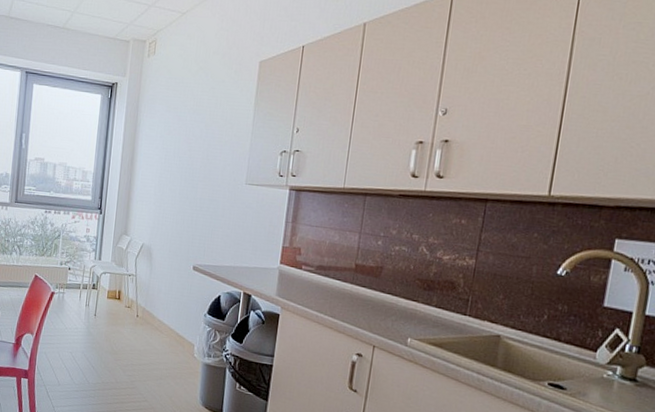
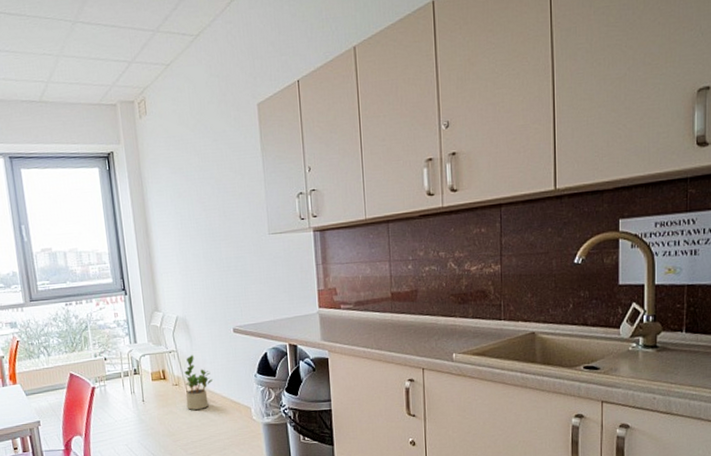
potted plant: none [134,282,163,336] -> present [184,355,212,410]

